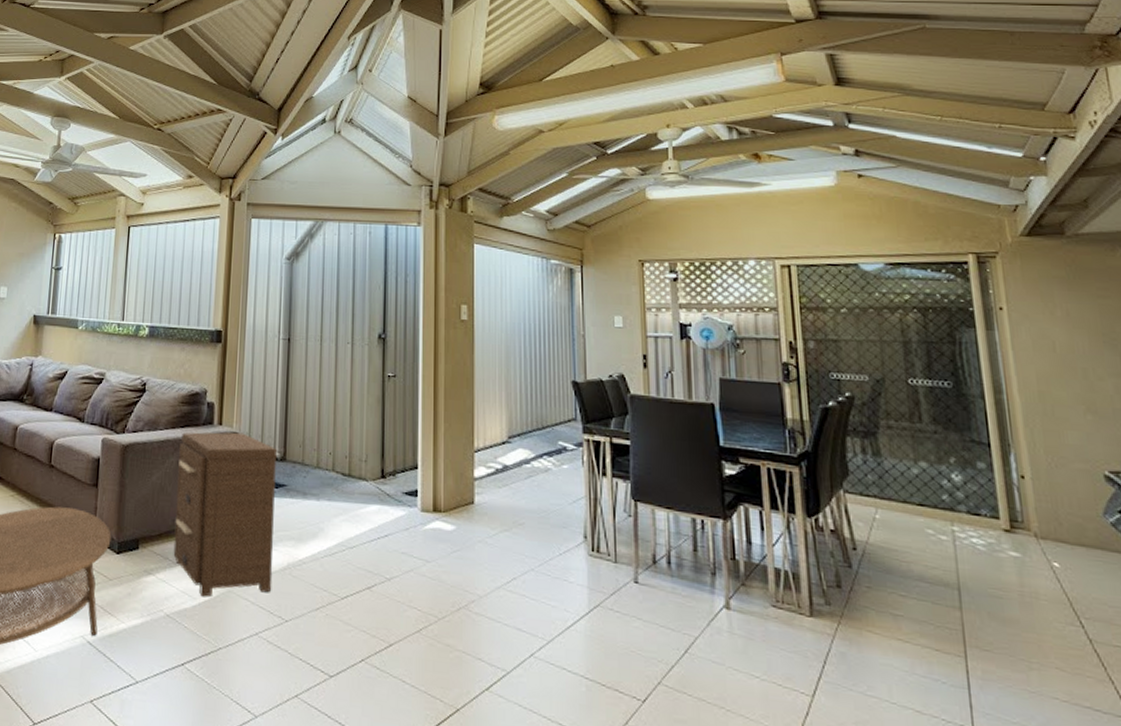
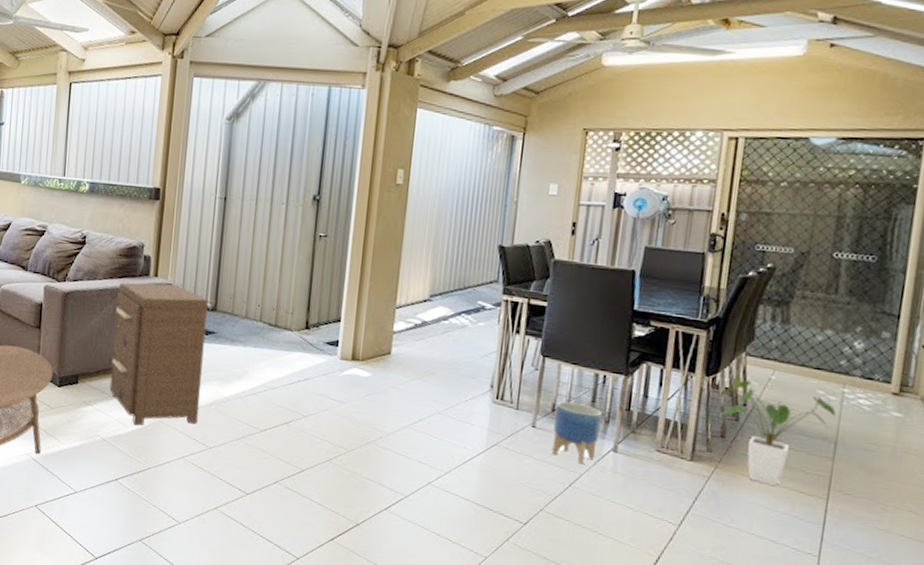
planter: none [657,551,708,626] -> present [552,401,601,465]
house plant: none [823,516,952,643] -> present [716,375,837,486]

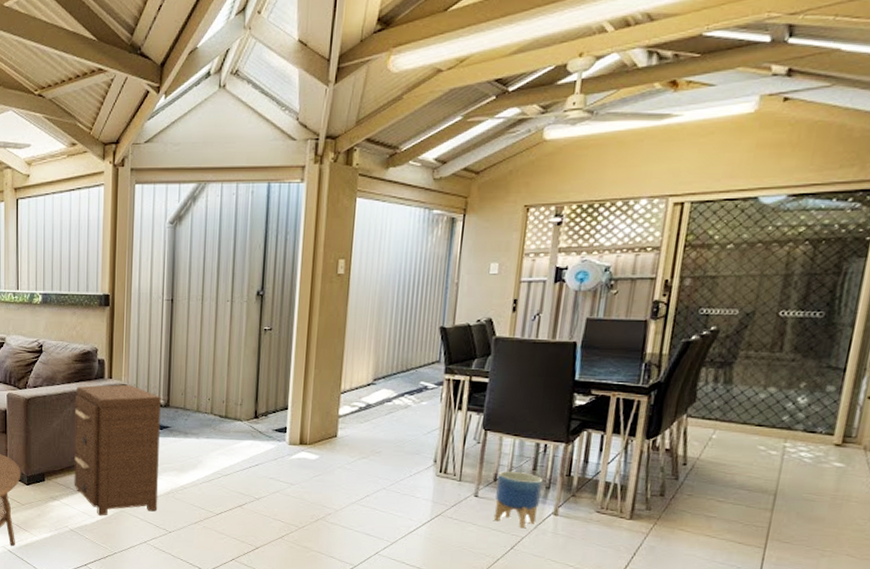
house plant: present [716,375,837,486] -> none [656,437,777,538]

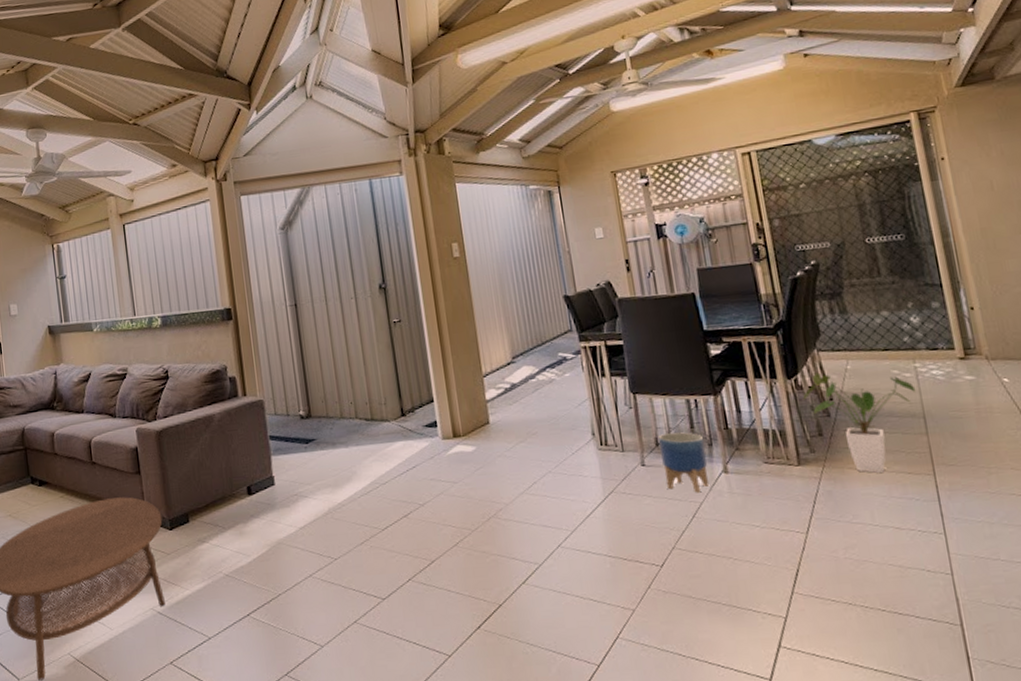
nightstand: present [74,384,162,516] -> none [210,399,318,553]
house plant: none [656,437,777,538] -> present [803,372,916,473]

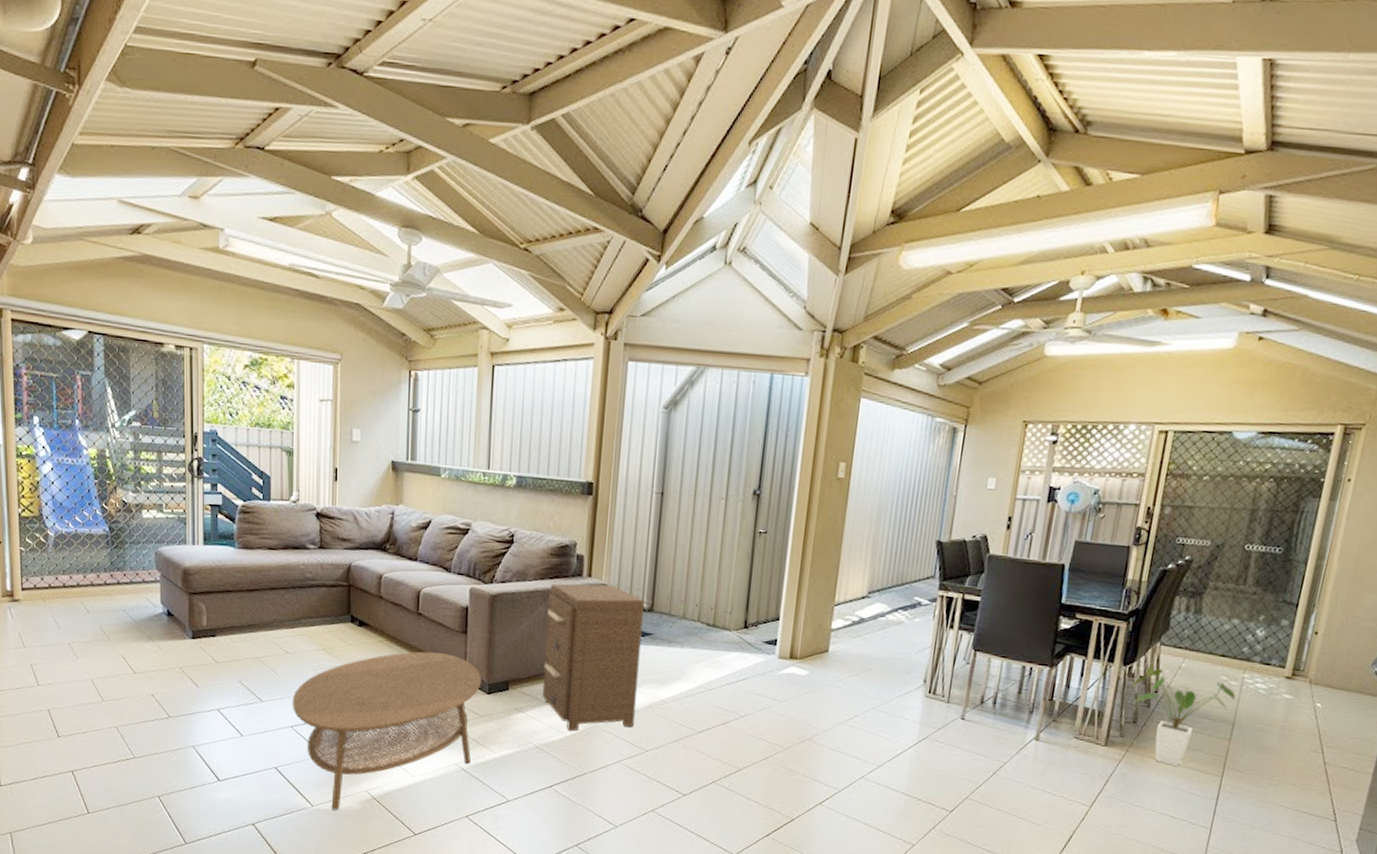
nightstand: none [210,399,318,553] -> present [542,583,646,731]
planter: present [659,432,710,493] -> none [979,694,1026,754]

